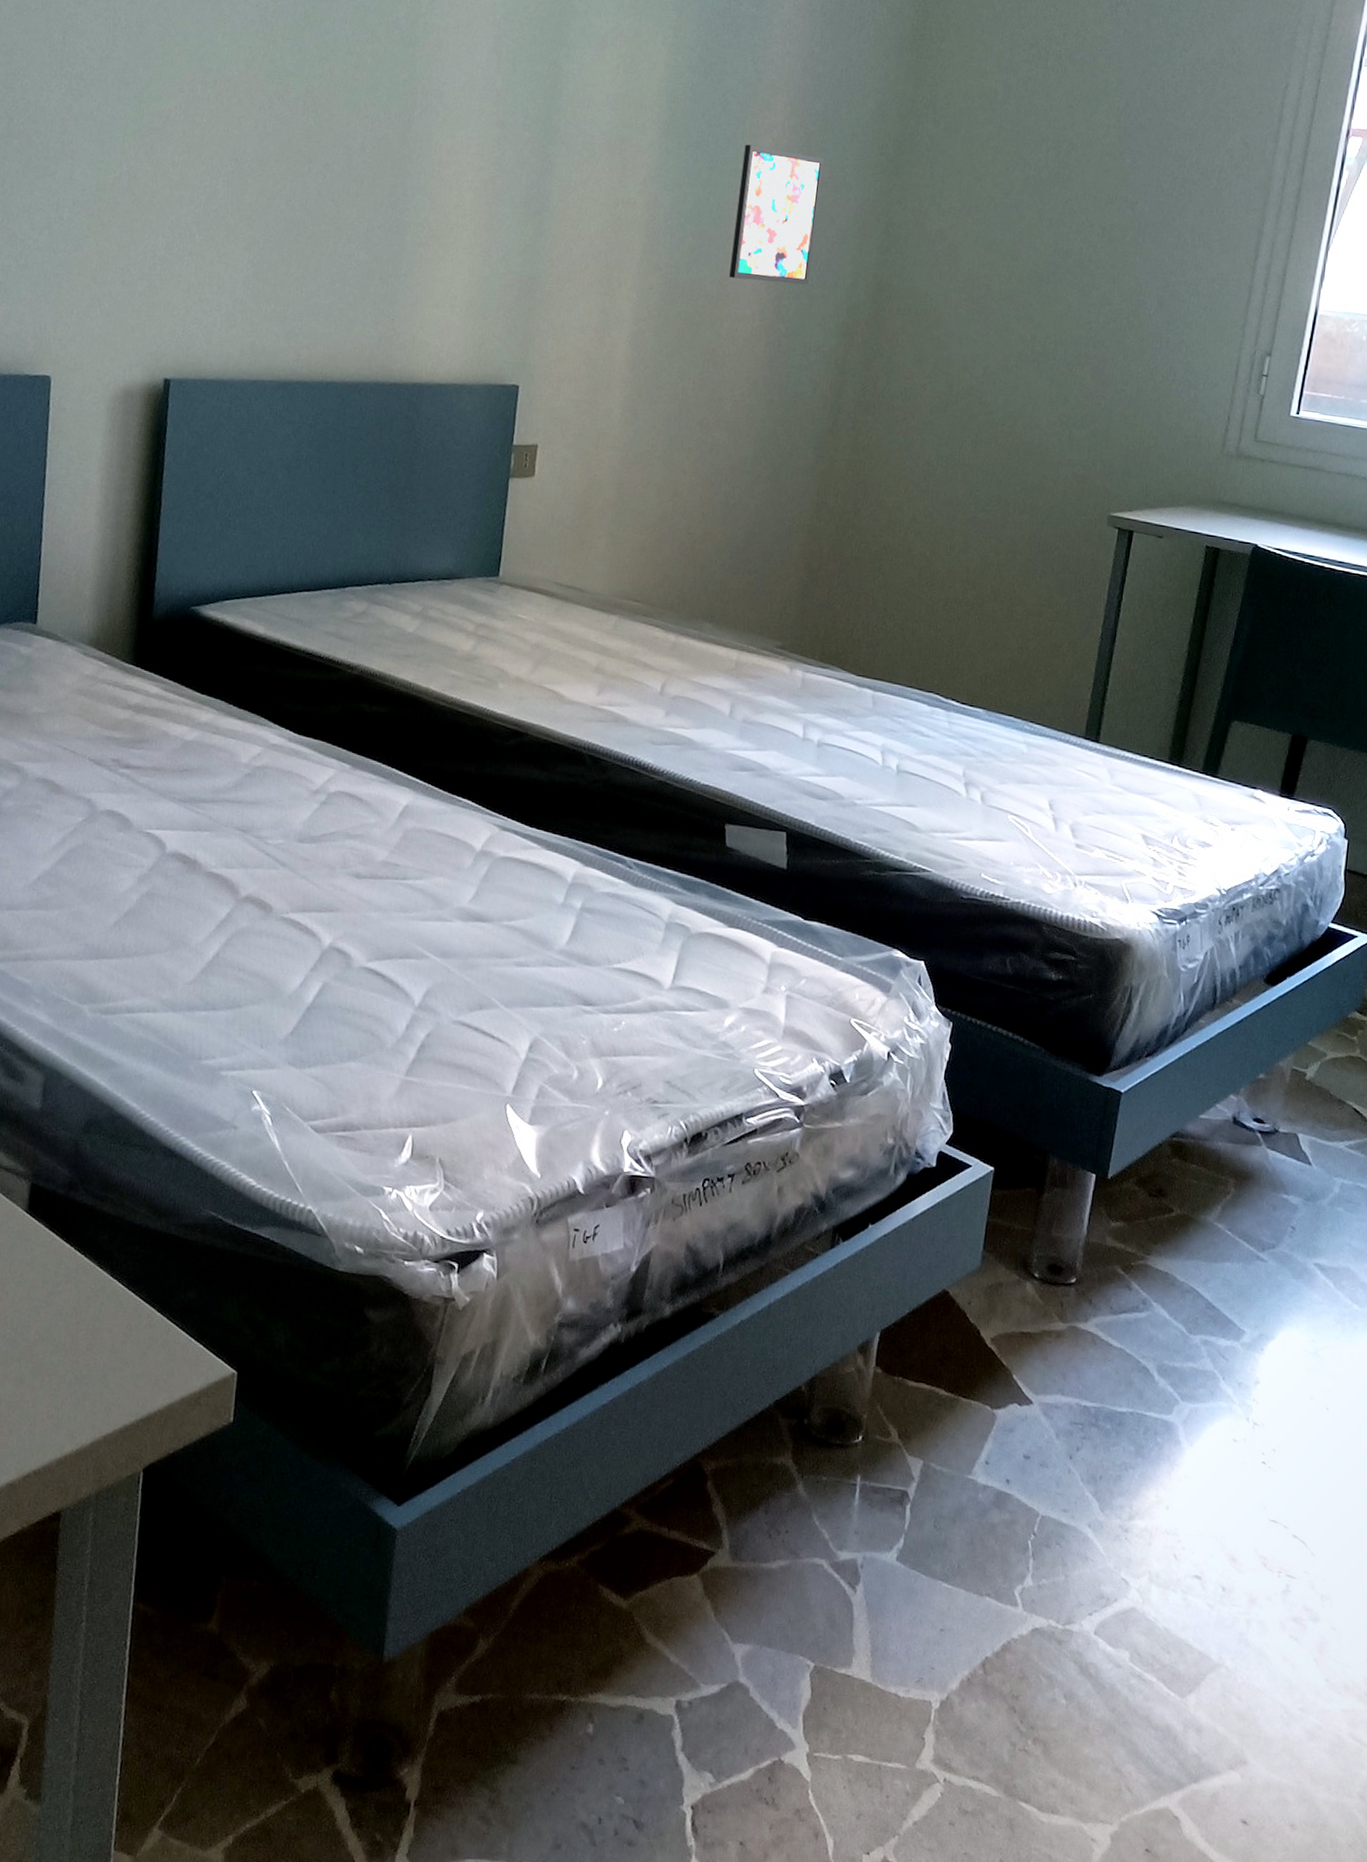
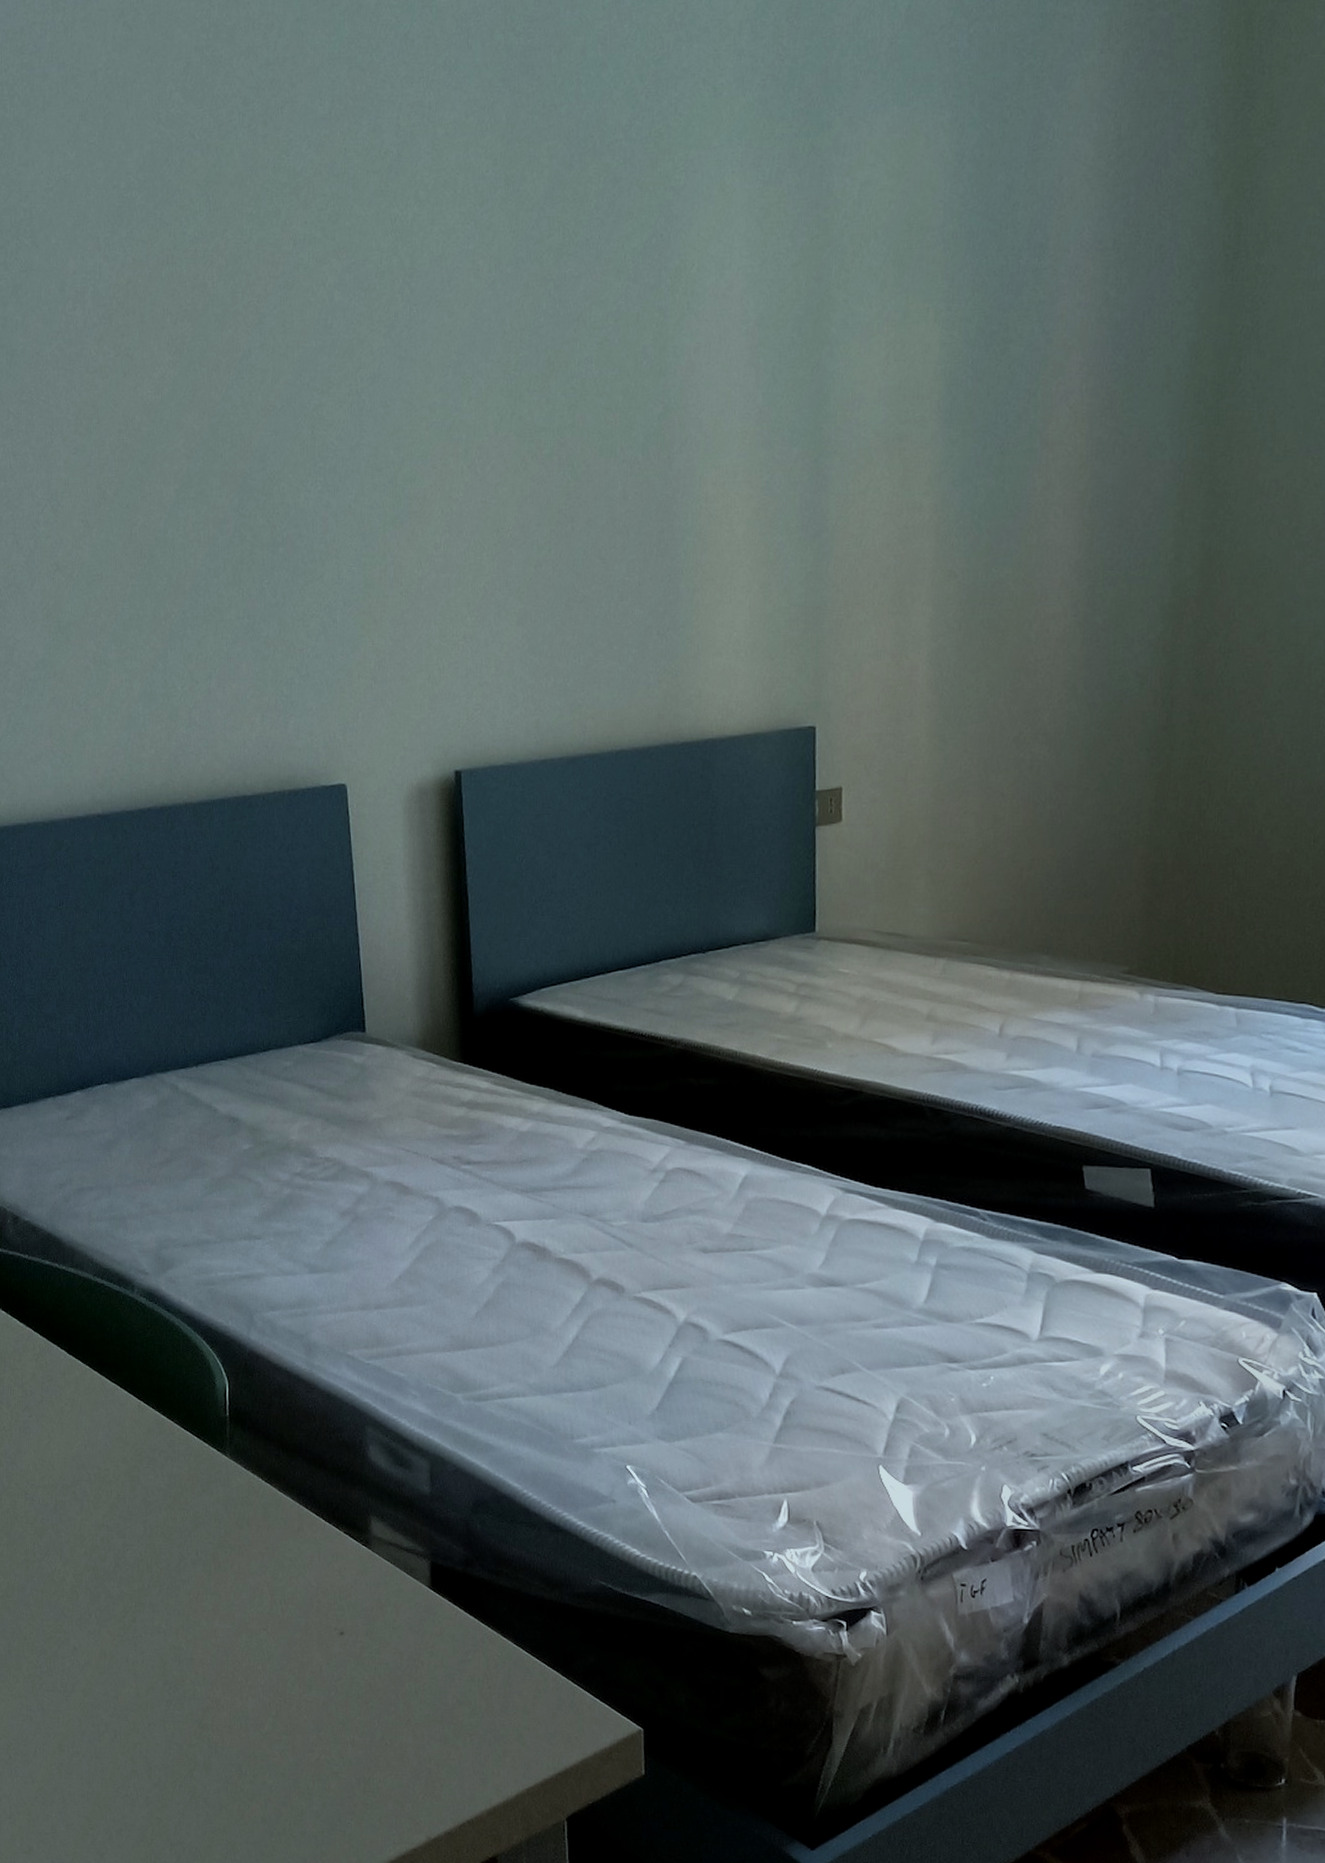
wall art: present [729,144,825,285] -> none [1034,417,1133,573]

